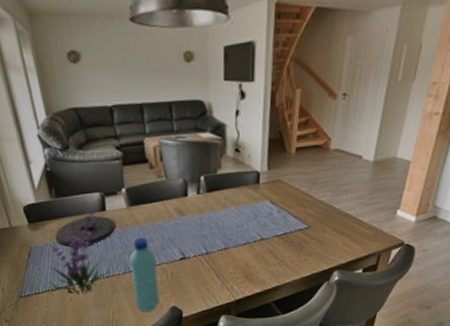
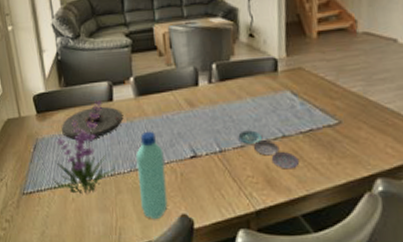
plate: none [222,235,273,266] -> present [238,130,299,169]

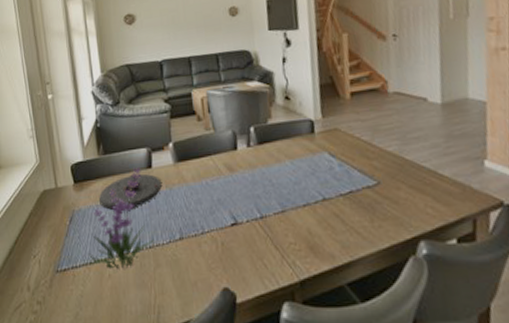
water bottle: present [136,131,168,220] -> none [175,198,209,295]
plate: present [238,130,299,169] -> none [278,194,341,234]

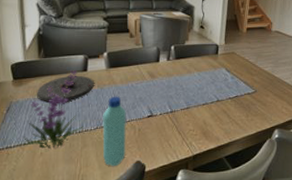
water bottle: none [175,198,209,295] -> present [102,96,126,167]

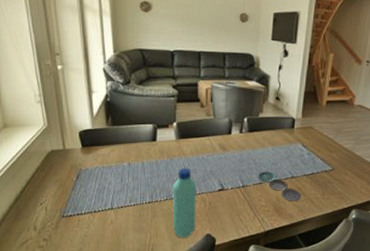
plant: present [22,69,84,149] -> none [92,139,153,217]
plate: present [36,75,94,102] -> none [105,145,163,171]
plate: none [185,96,226,124] -> present [258,171,301,202]

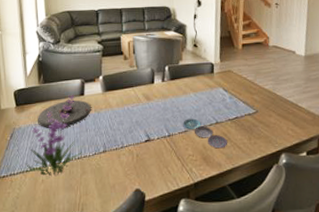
plant: none [92,139,153,217] -> present [24,94,82,176]
plate: none [105,145,163,171] -> present [37,99,91,128]
water bottle: present [172,168,197,238] -> none [100,120,125,195]

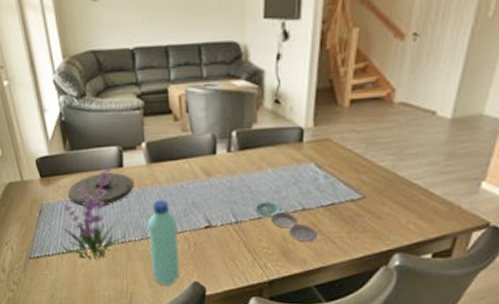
water bottle: none [100,120,125,195] -> present [148,200,180,286]

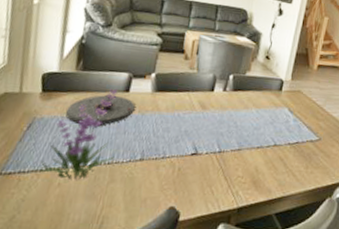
water bottle: present [148,200,180,286] -> none [131,125,167,211]
plate: present [256,202,317,242] -> none [238,136,282,174]

